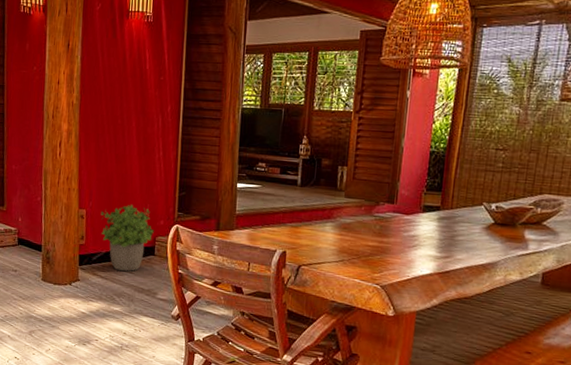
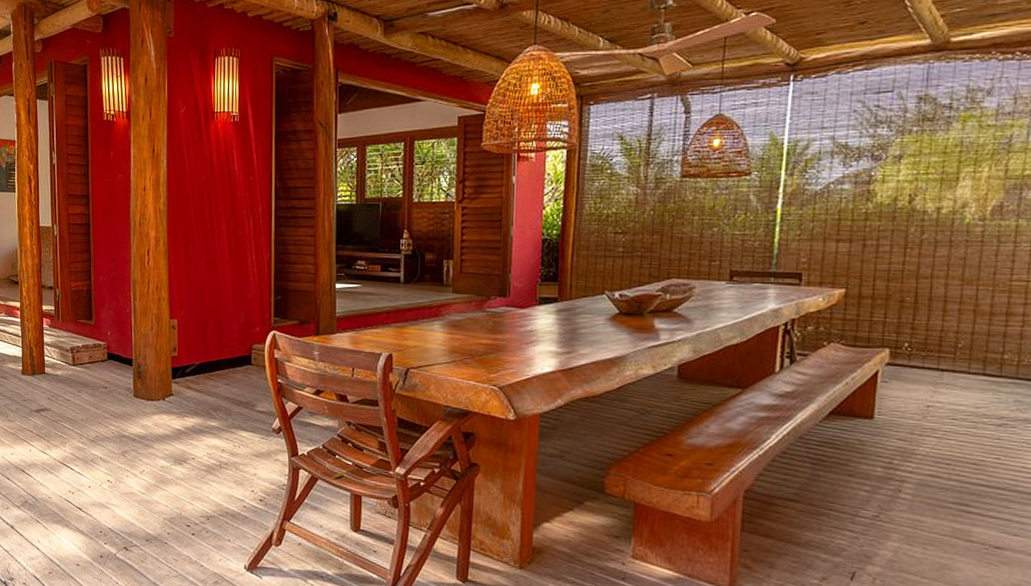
potted plant: present [100,204,154,272] -> none [193,311,250,384]

